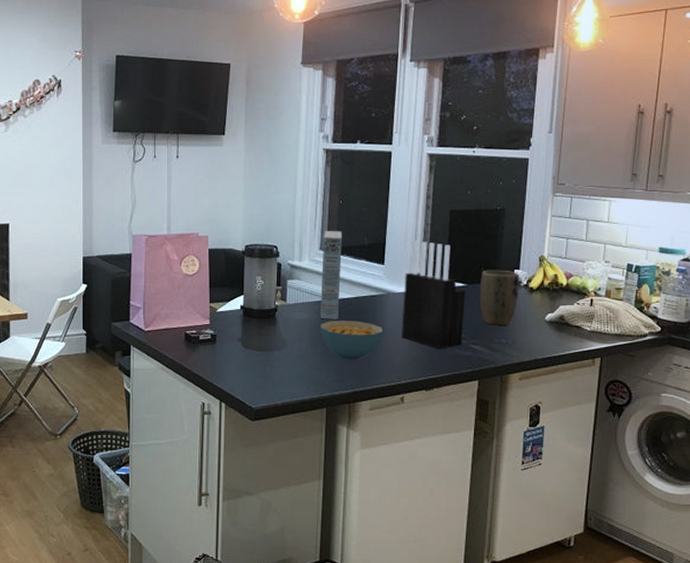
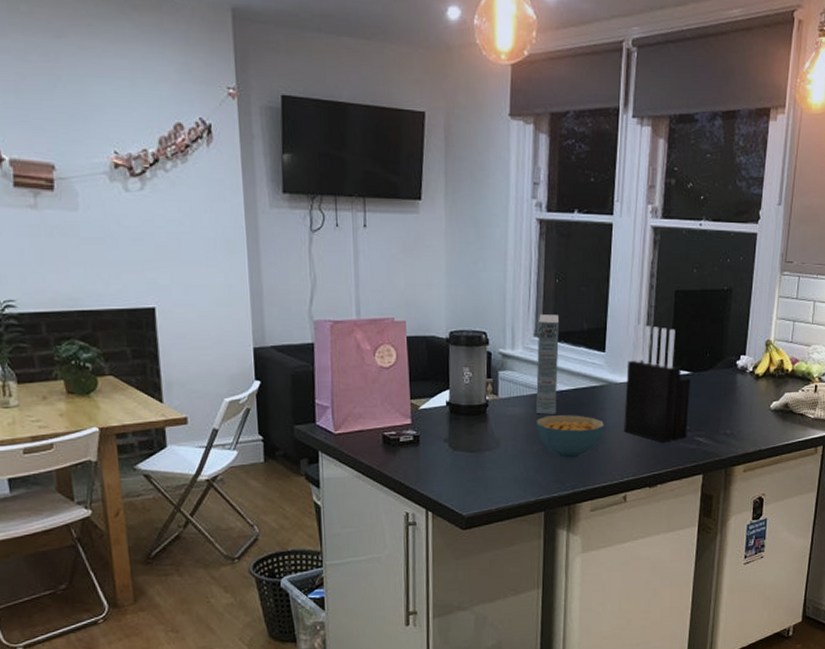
plant pot: present [479,270,519,325] -> none [705,356,745,416]

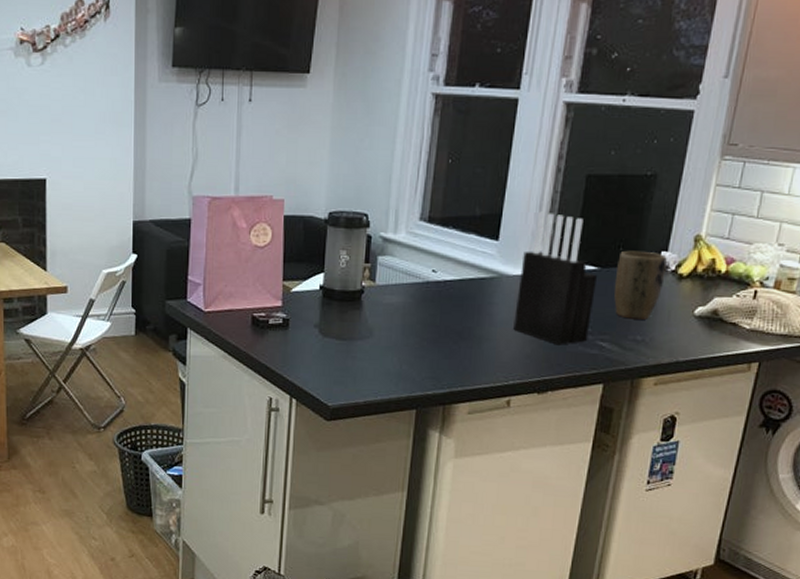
cereal box: present [535,314,559,415] -> none [414,197,449,306]
cereal bowl: present [537,415,605,459] -> none [415,307,492,355]
plant pot: none [705,356,745,416] -> present [613,250,667,320]

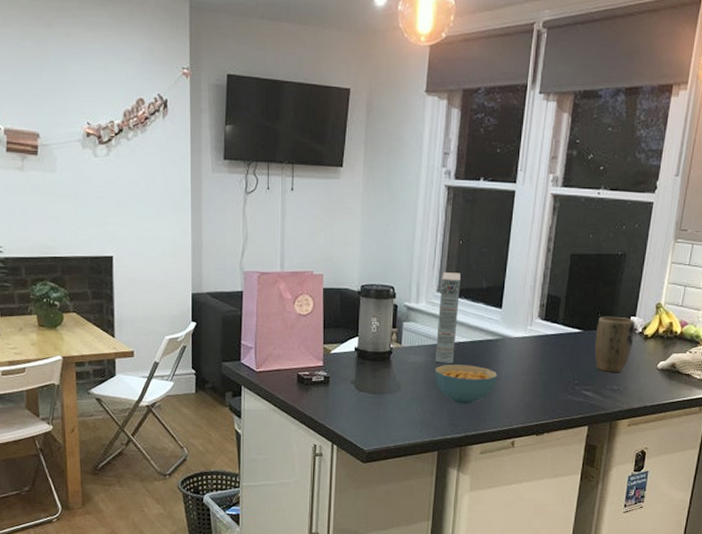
cereal box: none [414,197,449,306] -> present [434,272,460,363]
cereal bowl: none [415,307,492,355] -> present [435,364,498,405]
knife block: present [513,211,598,345] -> none [515,284,582,395]

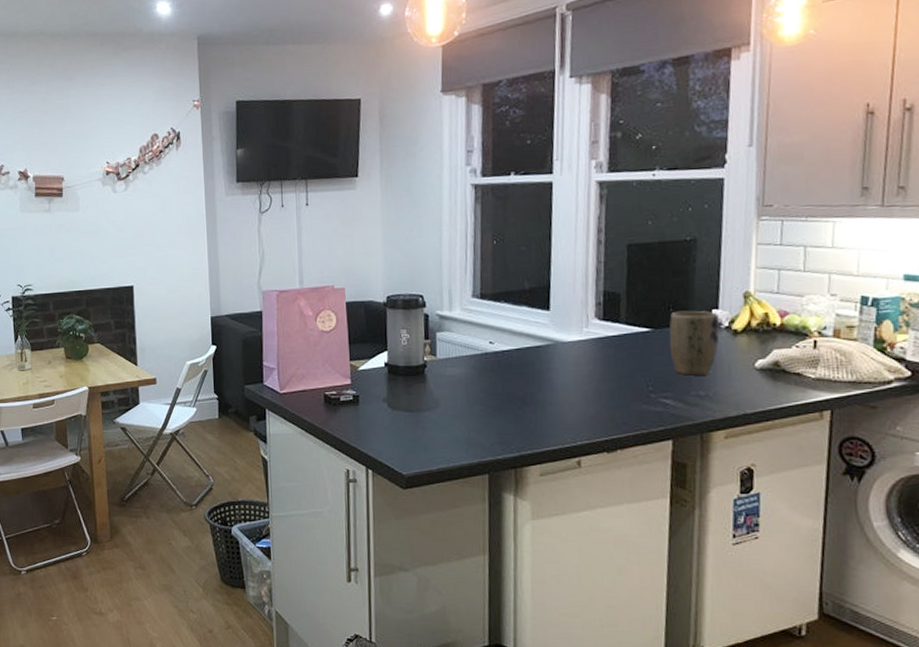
cereal box: present [434,272,460,363] -> none [475,275,499,375]
cereal bowl: present [435,364,498,405] -> none [477,375,553,421]

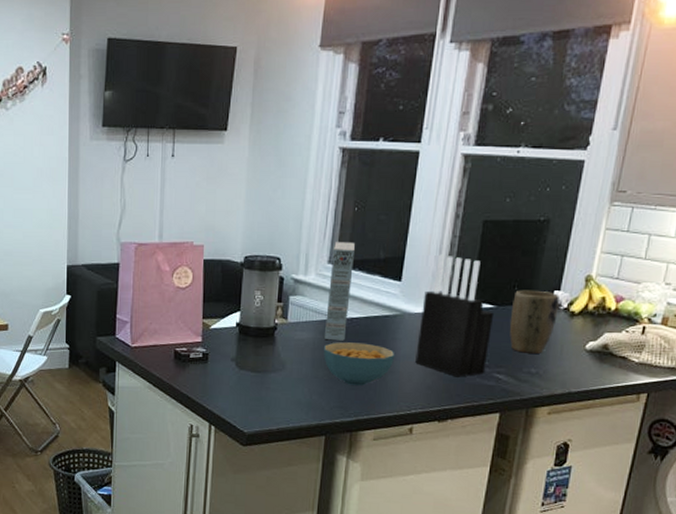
cereal box: none [475,275,499,375] -> present [323,242,355,341]
cereal bowl: none [477,375,553,421] -> present [324,342,395,387]
knife block: none [574,281,652,405] -> present [415,254,495,377]

